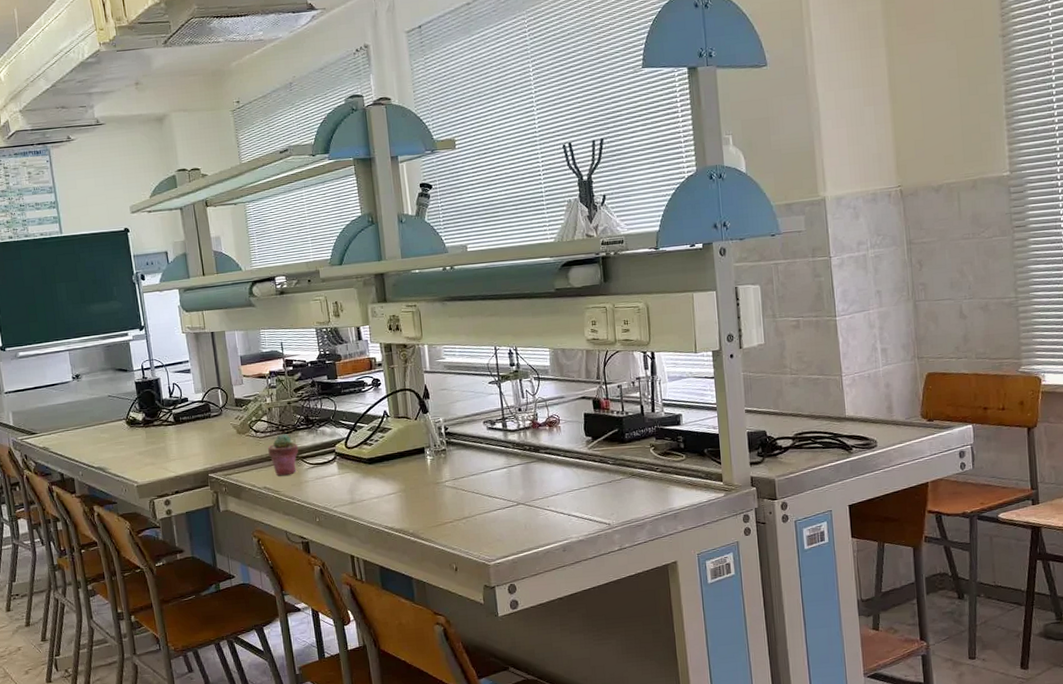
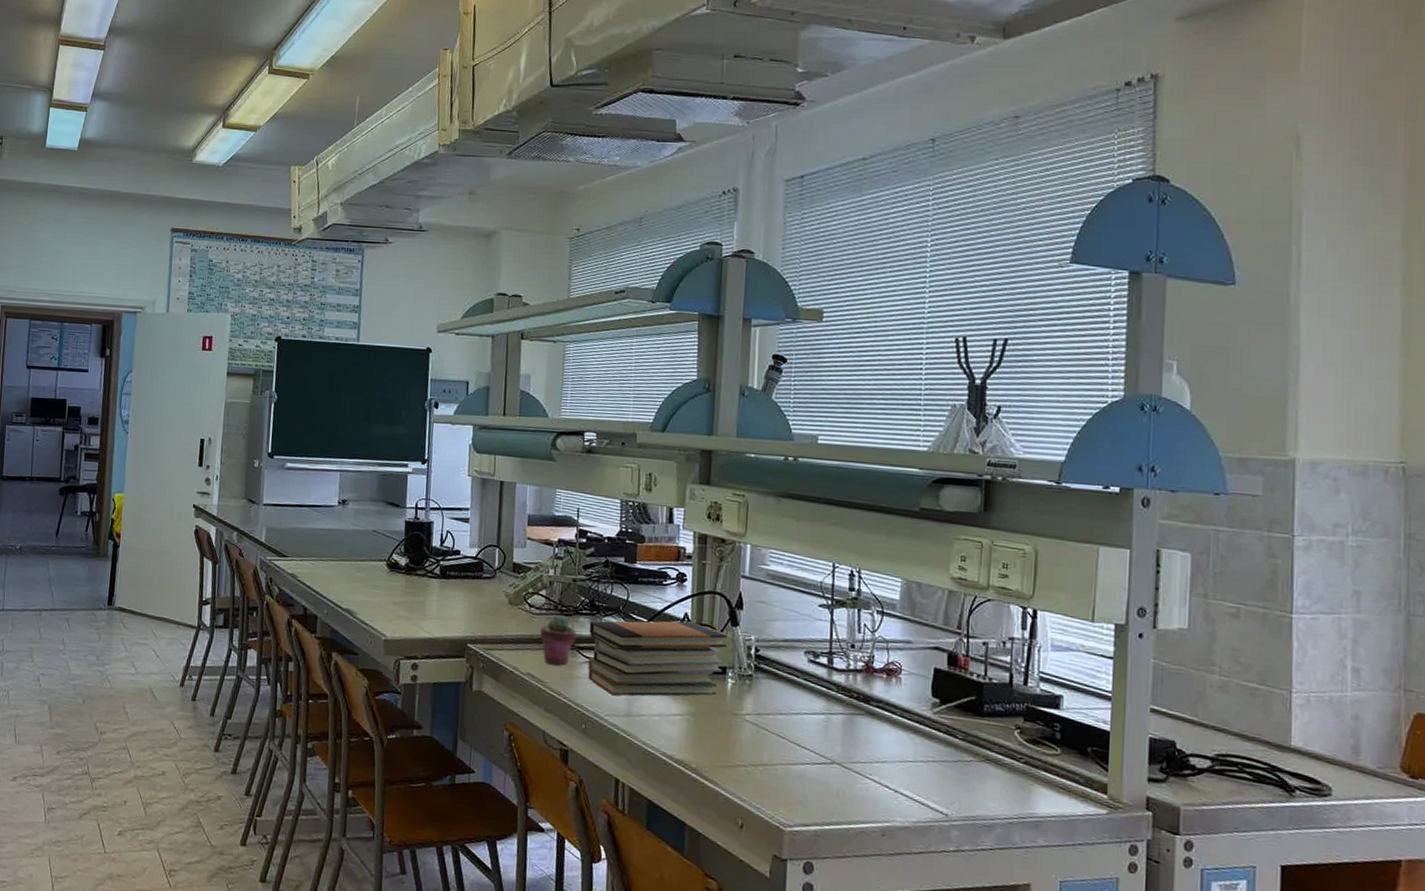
book stack: none [308,417,422,490] -> present [588,620,727,696]

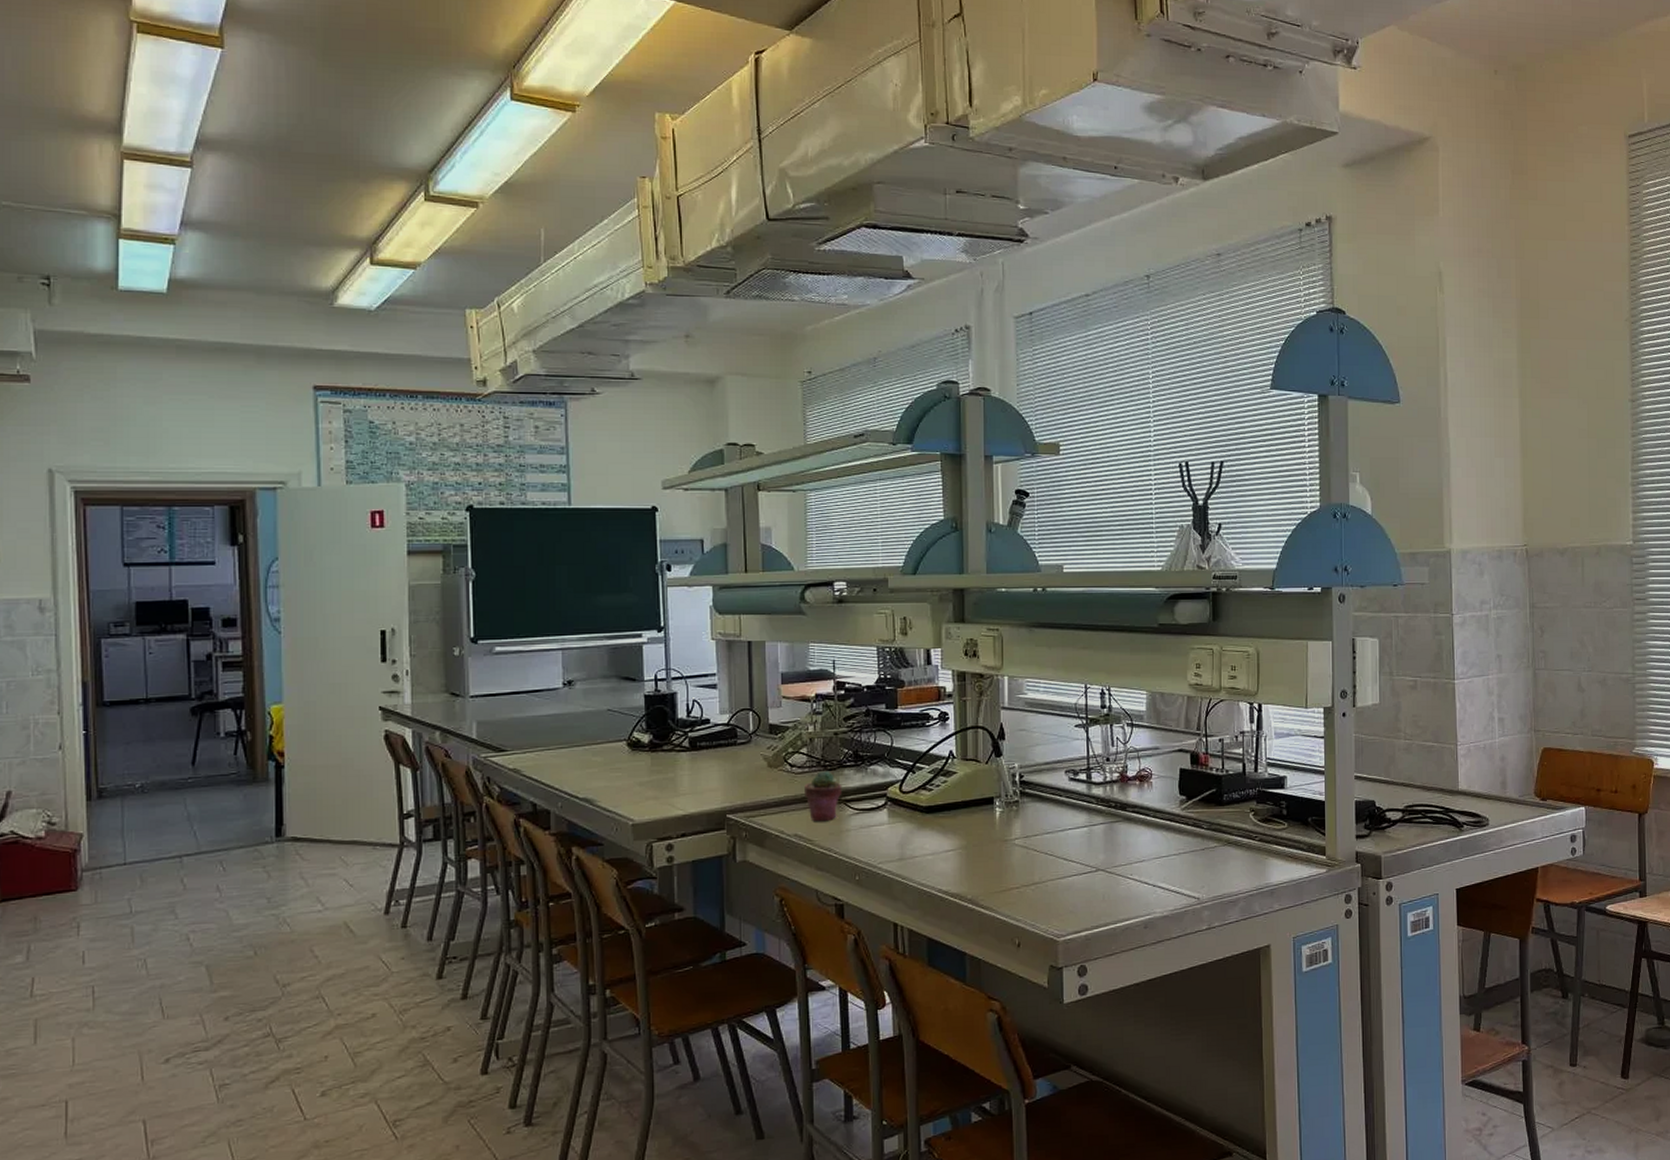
book stack: present [588,620,727,696] -> none [855,758,992,843]

